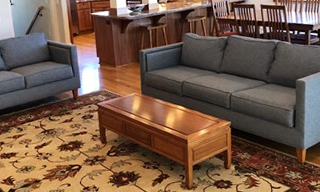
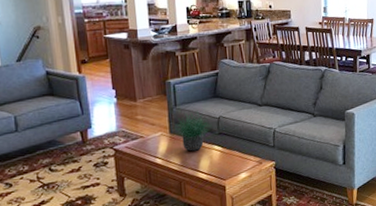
potted plant: none [145,75,177,110] -> present [173,110,212,151]

